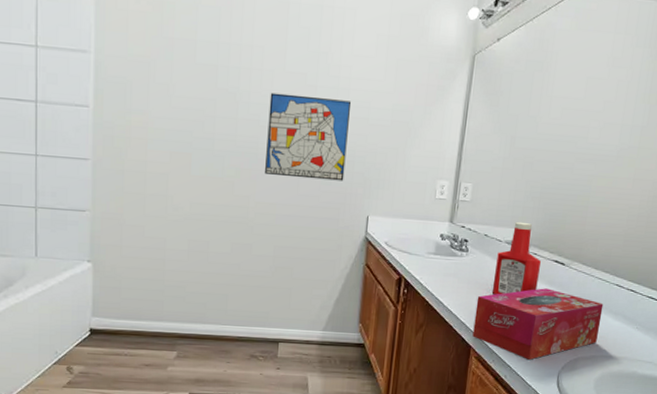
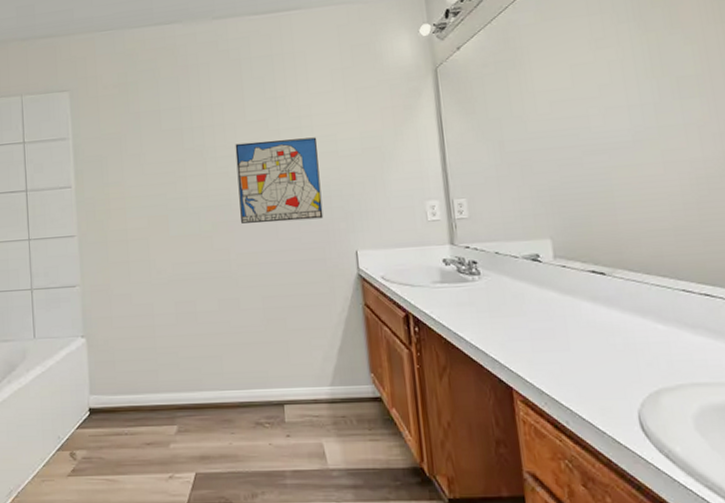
tissue box: present [472,288,604,360] -> none [504,305,679,398]
ketchup bottle: present [492,222,541,295] -> none [516,232,578,321]

